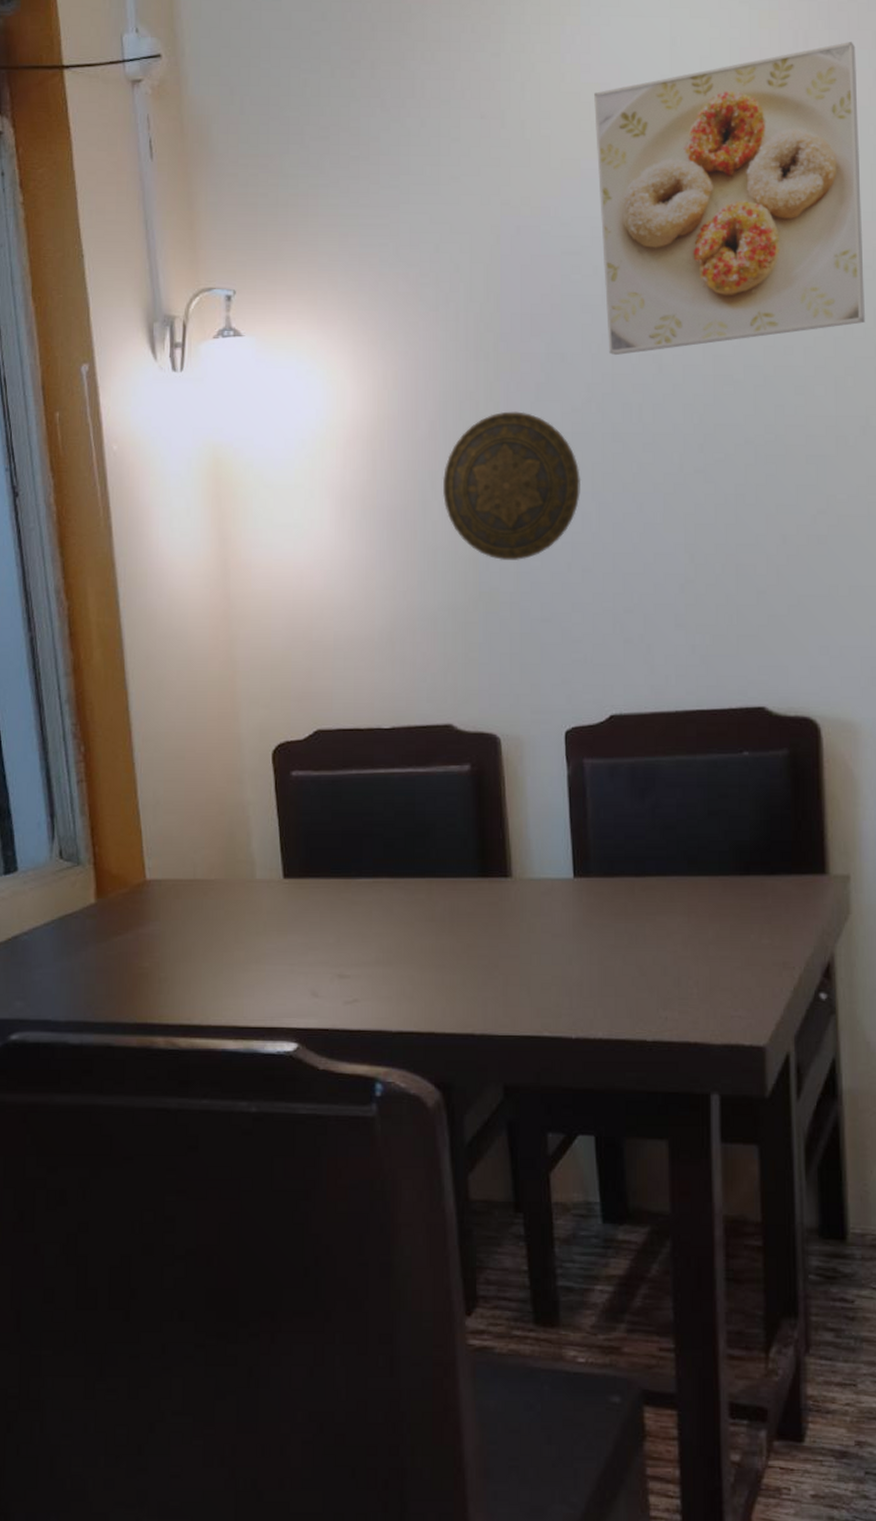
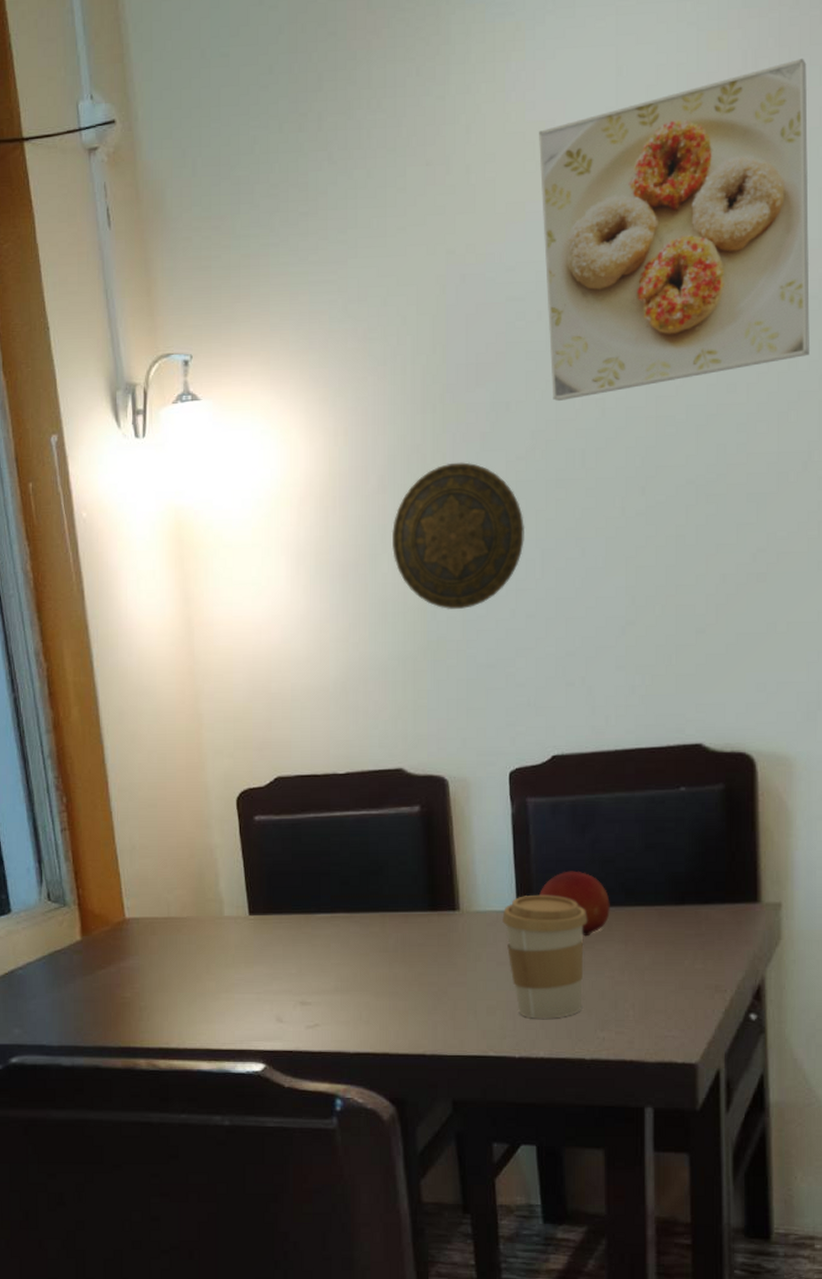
coffee cup: none [558,861,648,996] -> present [502,894,588,1019]
fruit: none [597,837,672,908] -> present [539,871,610,937]

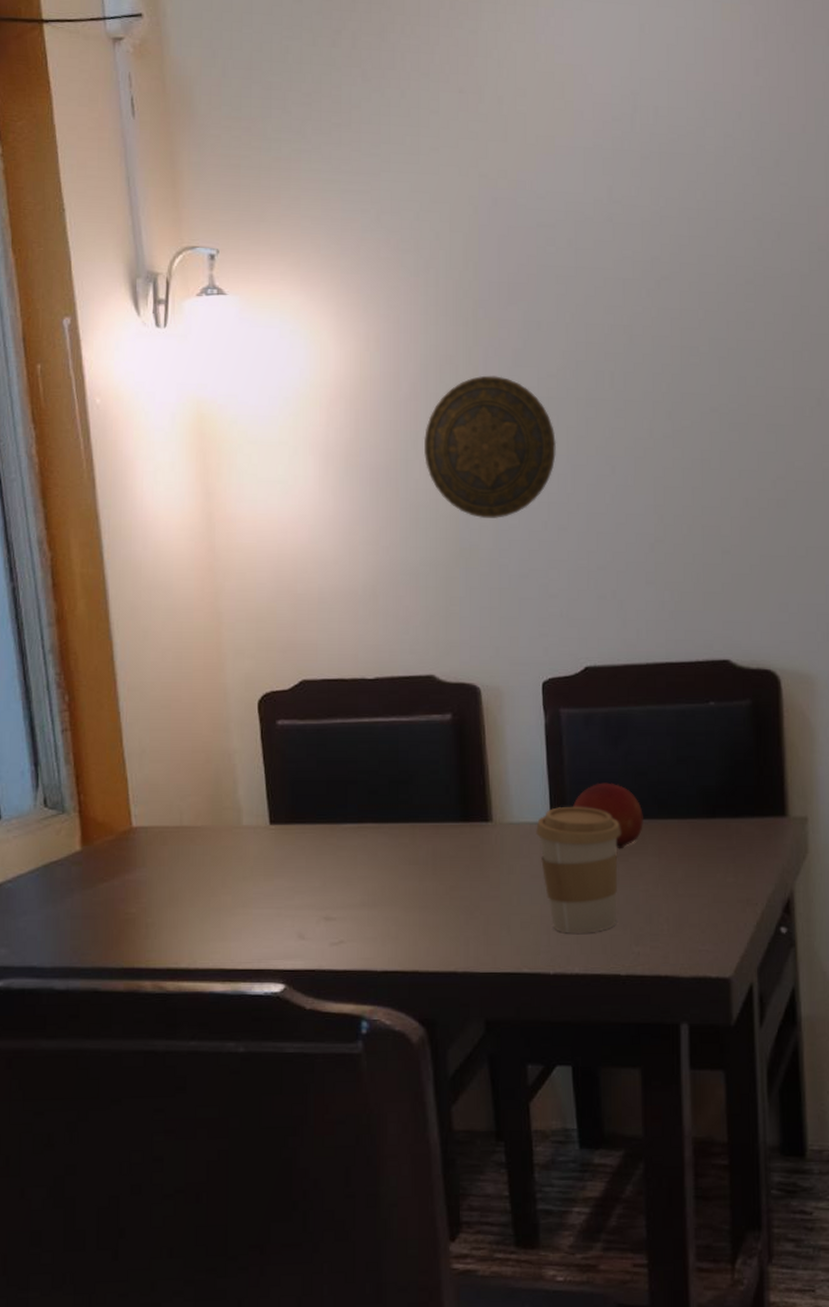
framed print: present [539,59,810,401] -> none [568,38,820,325]

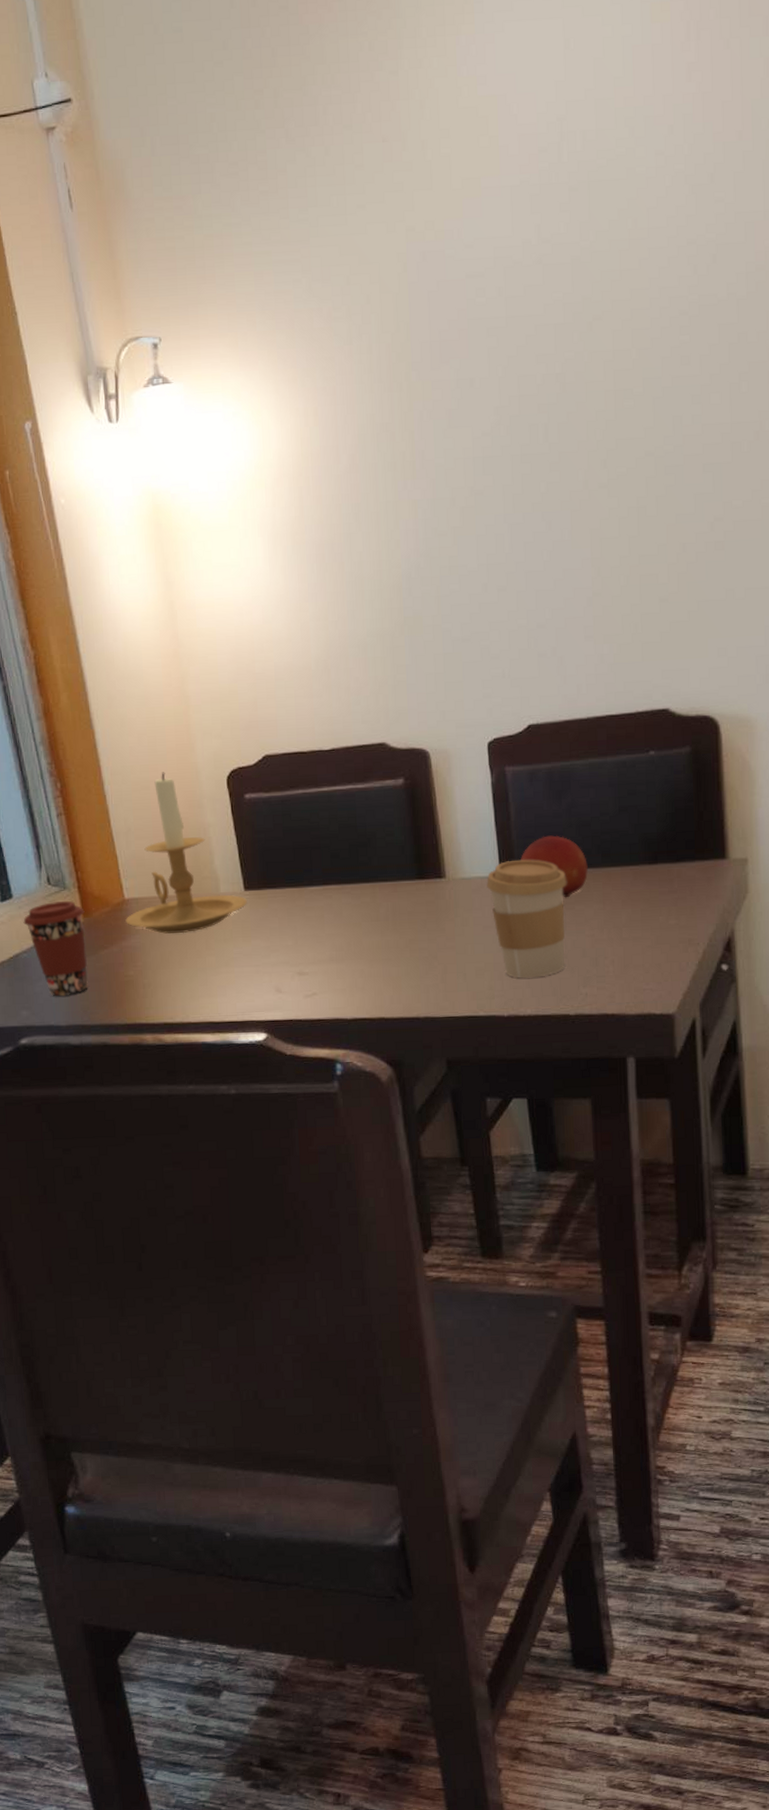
coffee cup: none [11,825,84,934] -> present [23,901,88,997]
candle holder: none [131,691,272,869] -> present [125,772,247,934]
decorative plate: present [423,375,557,518] -> none [364,439,494,585]

